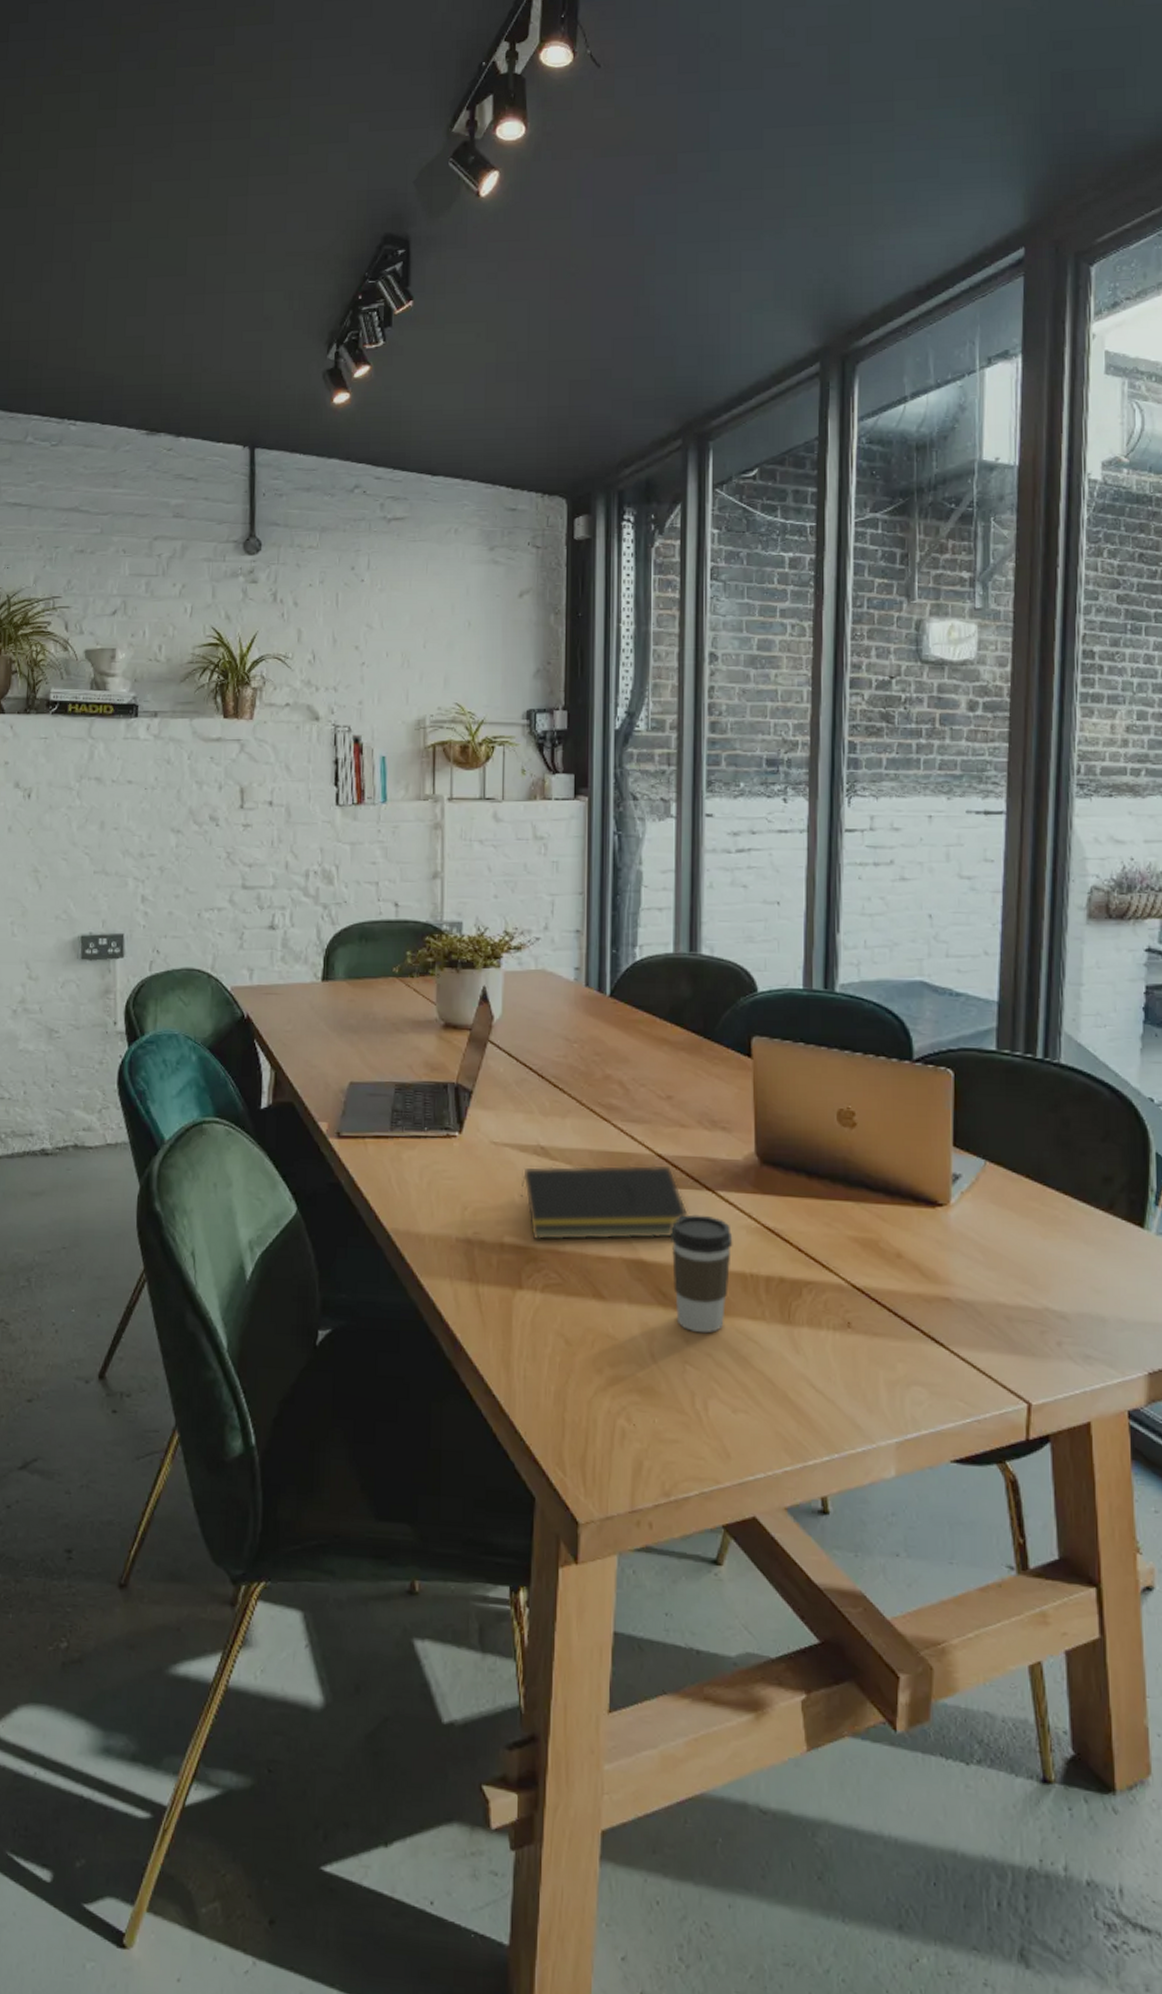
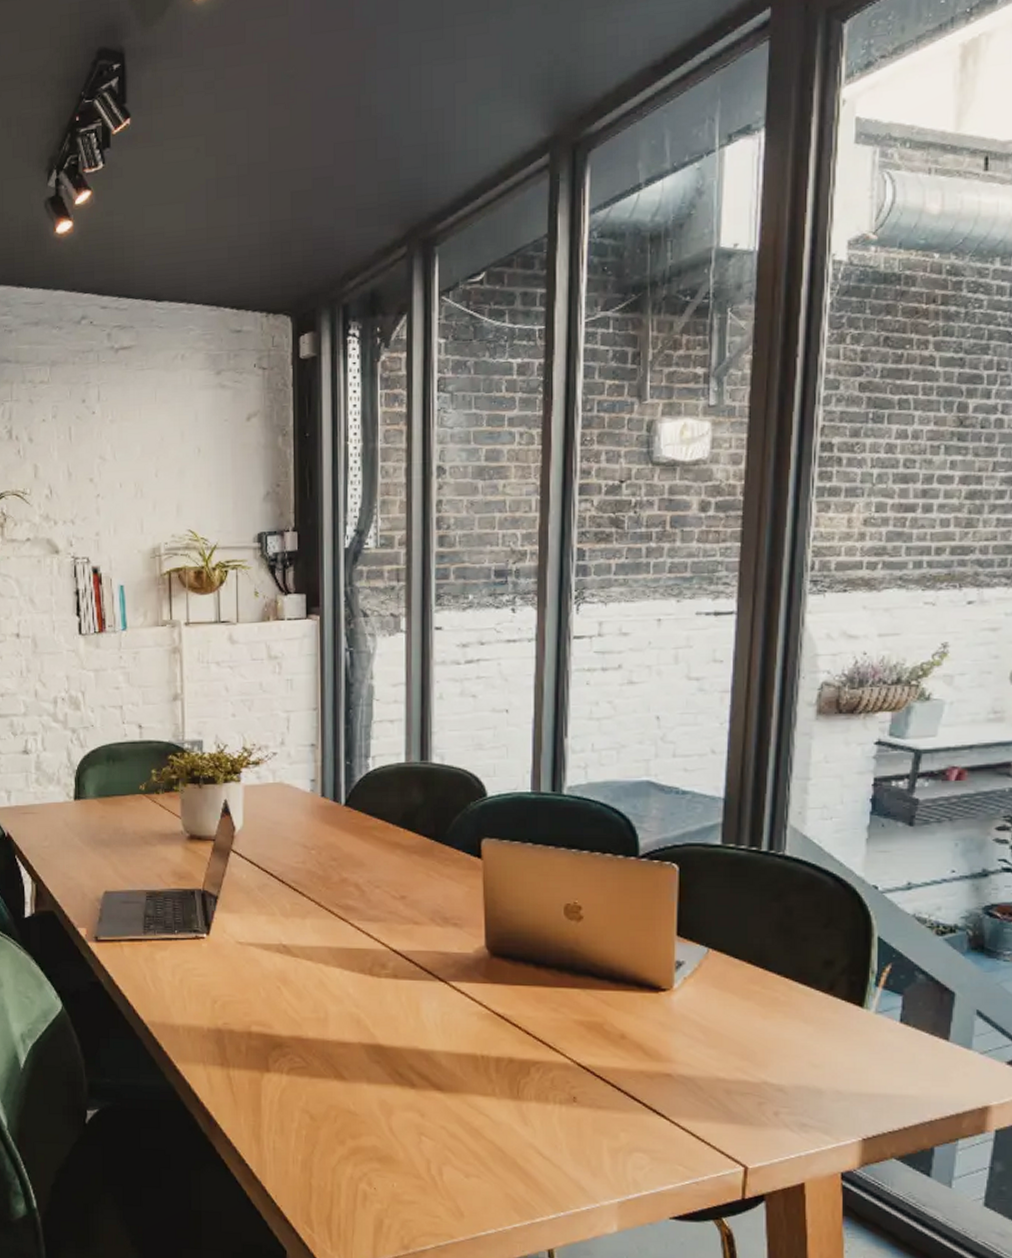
notepad: present [520,1164,688,1241] -> none [265,958,422,1029]
coffee cup: present [668,1213,733,1334] -> none [404,1002,465,1109]

